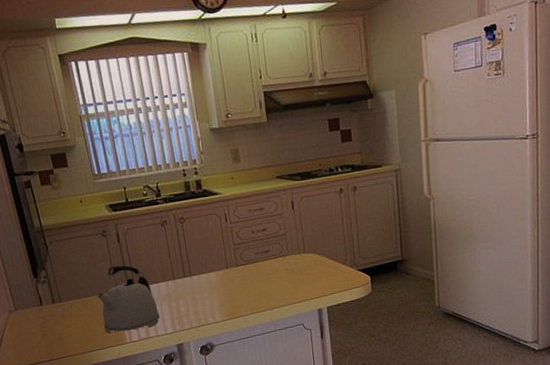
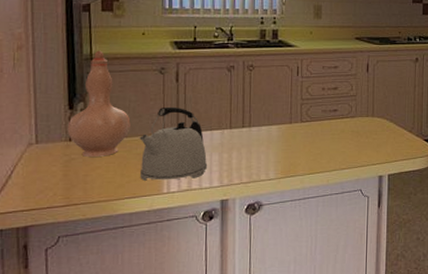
vase: none [36,222,88,318] -> present [67,50,131,157]

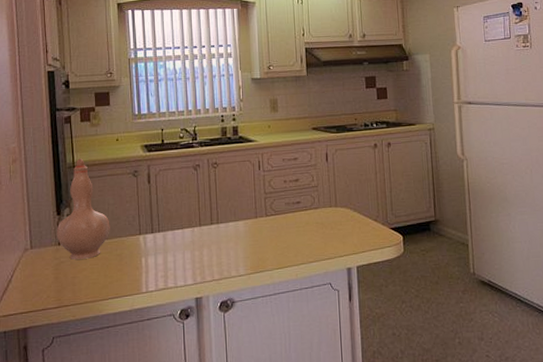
kettle: present [139,106,208,181] -> none [119,207,181,281]

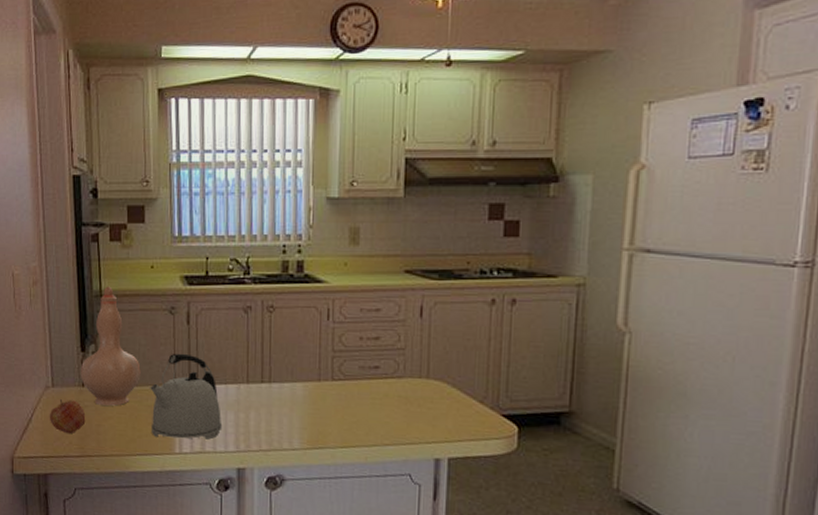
apple: none [29,258,62,288] -> present [50,399,86,433]
kettle: none [119,207,181,281] -> present [150,353,223,440]

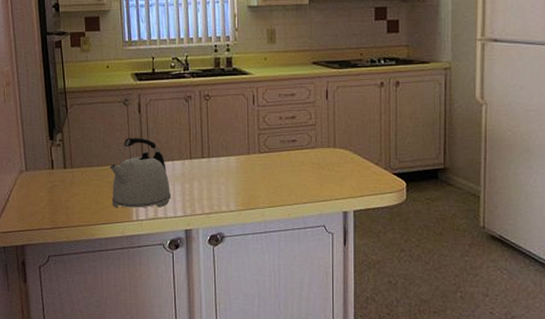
apple: present [50,399,86,433] -> none [25,181,56,209]
vase: present [80,286,141,406] -> none [49,84,101,184]

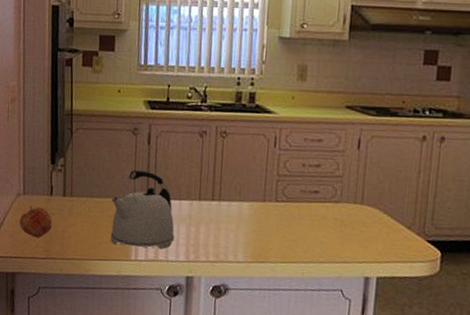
apple: none [25,181,56,209] -> present [20,206,52,237]

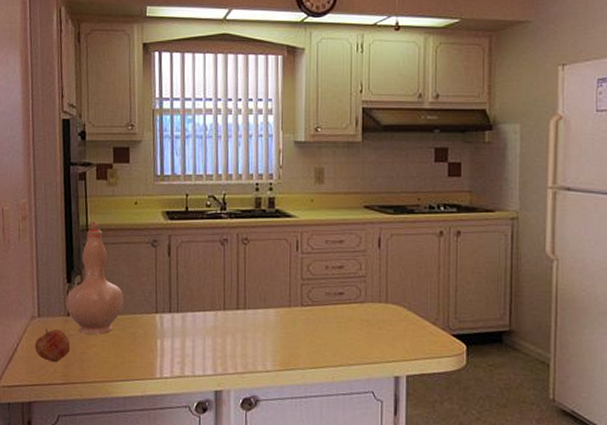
vase: none [49,106,104,215] -> present [65,221,124,334]
kettle: present [111,169,175,249] -> none [132,283,201,364]

